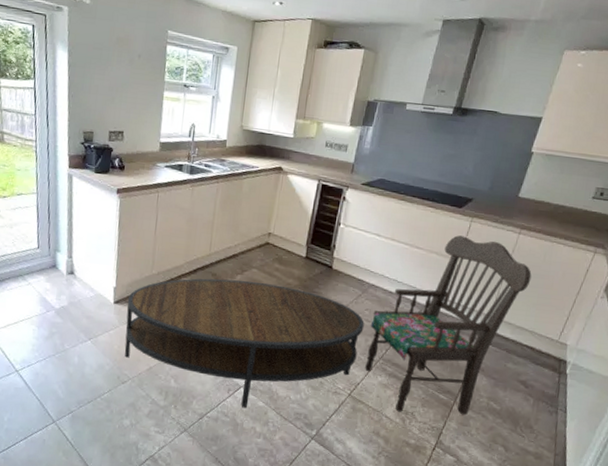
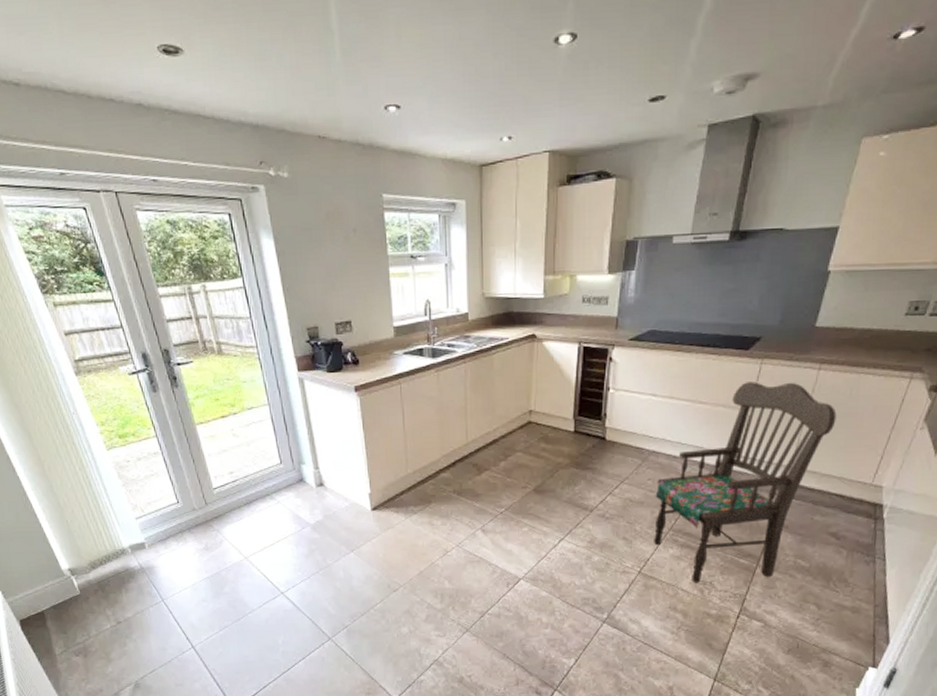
coffee table: present [124,278,365,409] -> none [385,466,648,601]

